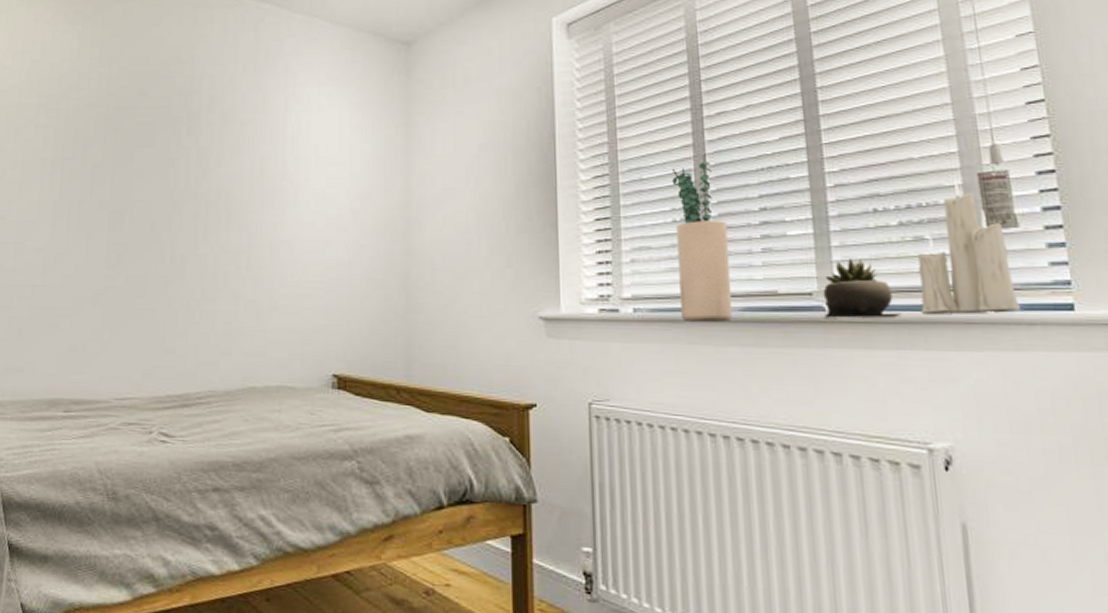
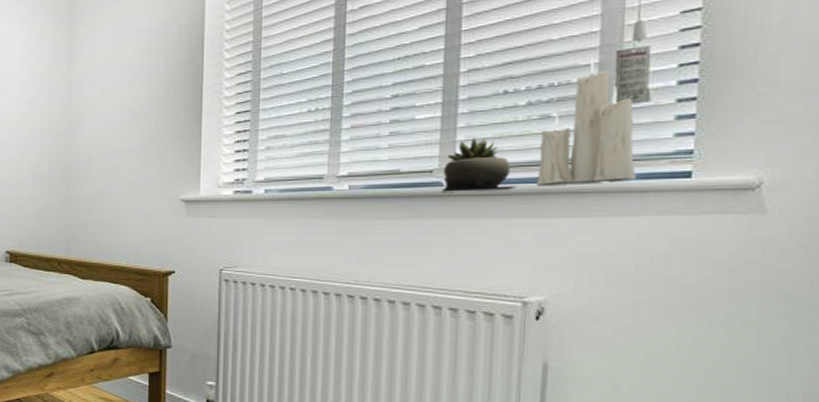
vase: present [672,153,732,322] -> none [308,46,359,199]

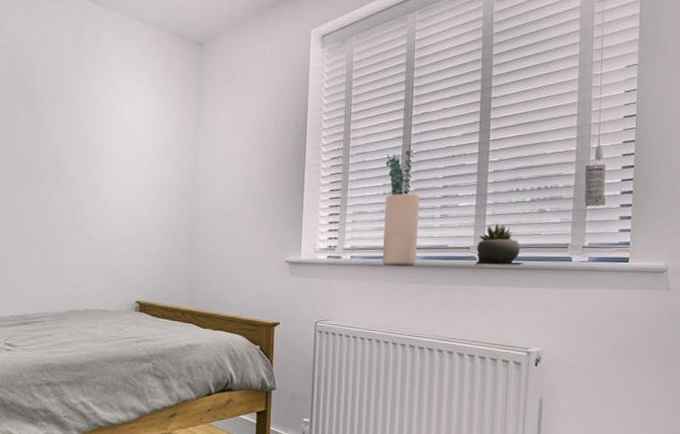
vase: none [308,46,359,199] -> present [383,143,420,267]
candle: present [536,58,637,187] -> none [536,170,598,264]

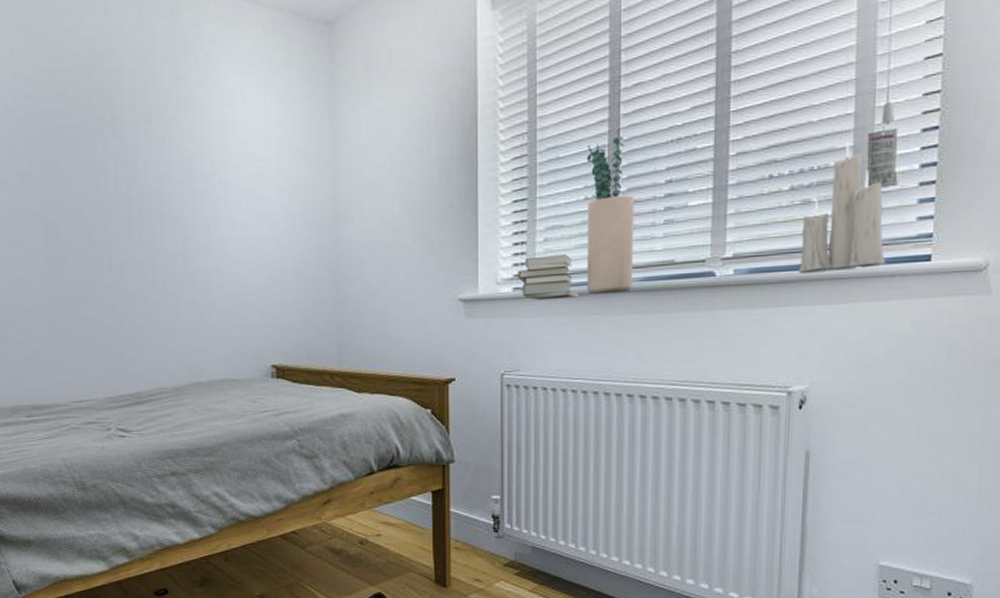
books: none [331,233,377,268] -> present [518,253,580,301]
succulent plant: present [475,224,525,266] -> none [713,224,783,282]
candle: none [536,170,598,264] -> present [798,141,886,274]

